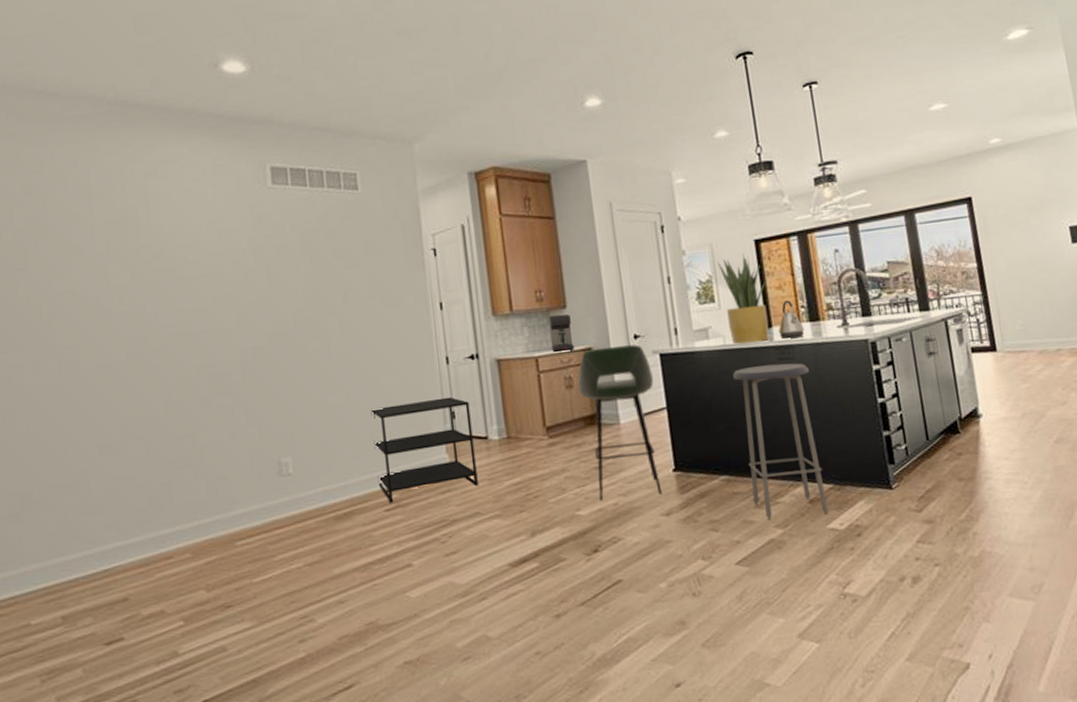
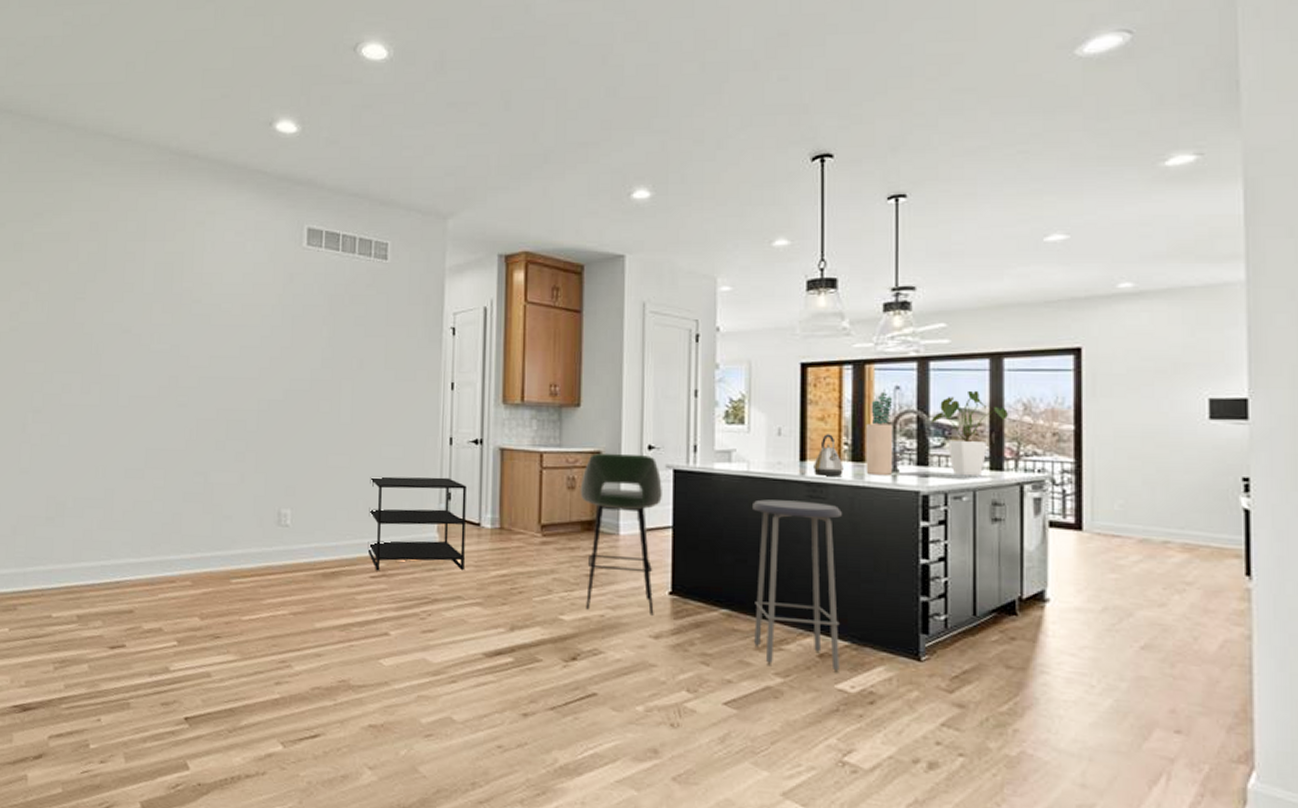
coffee maker: present [548,314,574,352] -> none [559,412,583,450]
planter: present [717,253,770,345] -> none [754,376,811,476]
vase: none [816,253,845,332] -> present [866,388,893,476]
house plant: none [868,244,926,320] -> present [932,390,1008,477]

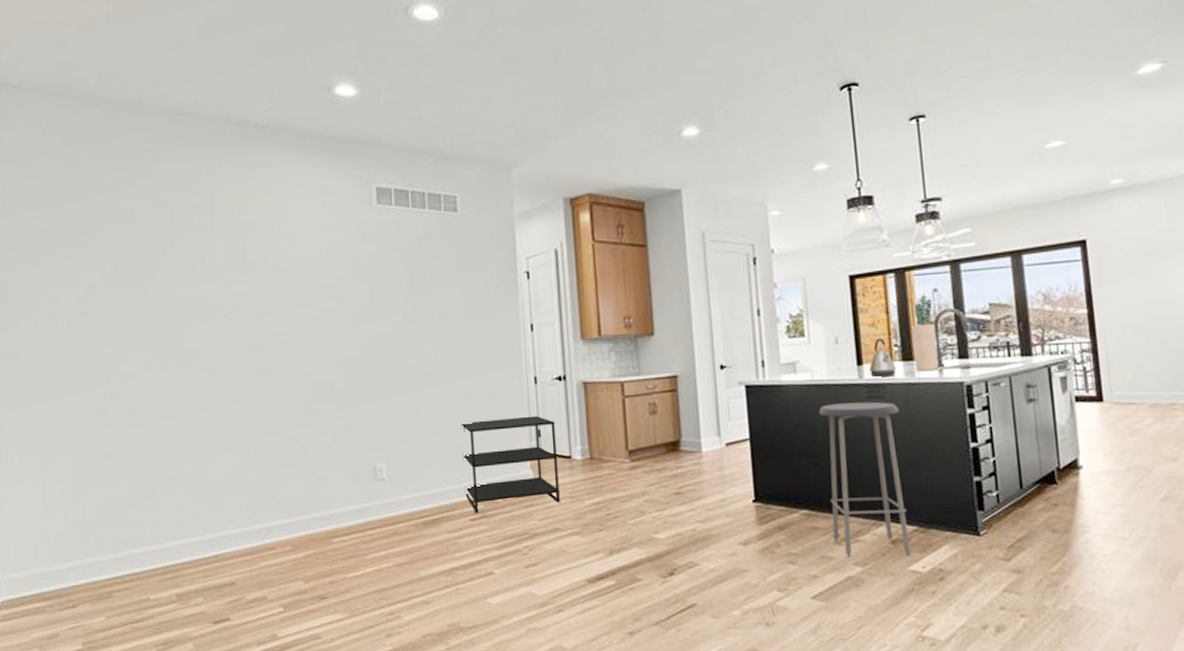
bar stool: present [580,453,662,615] -> none [661,375,741,526]
house plant: present [932,390,1008,477] -> none [967,286,1031,364]

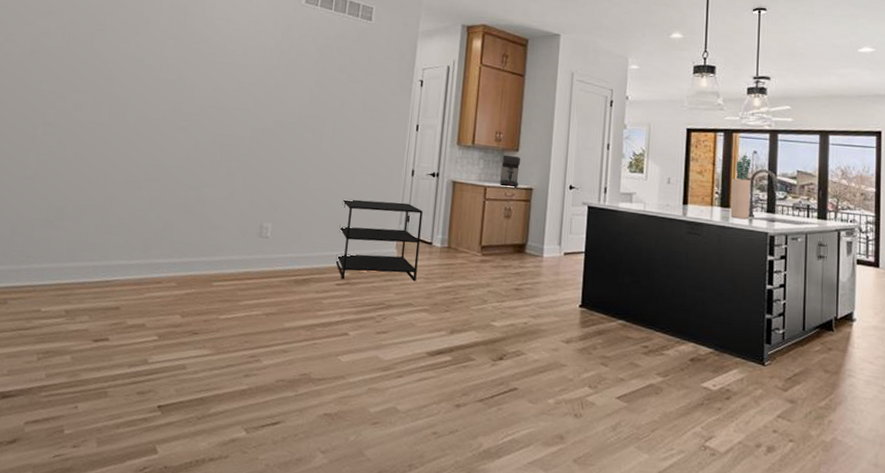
coffee maker: none [636,341,660,378] -> present [500,154,520,187]
bar stool: present [819,401,911,558] -> none [642,233,712,374]
kettle: present [869,338,896,378] -> none [692,184,714,219]

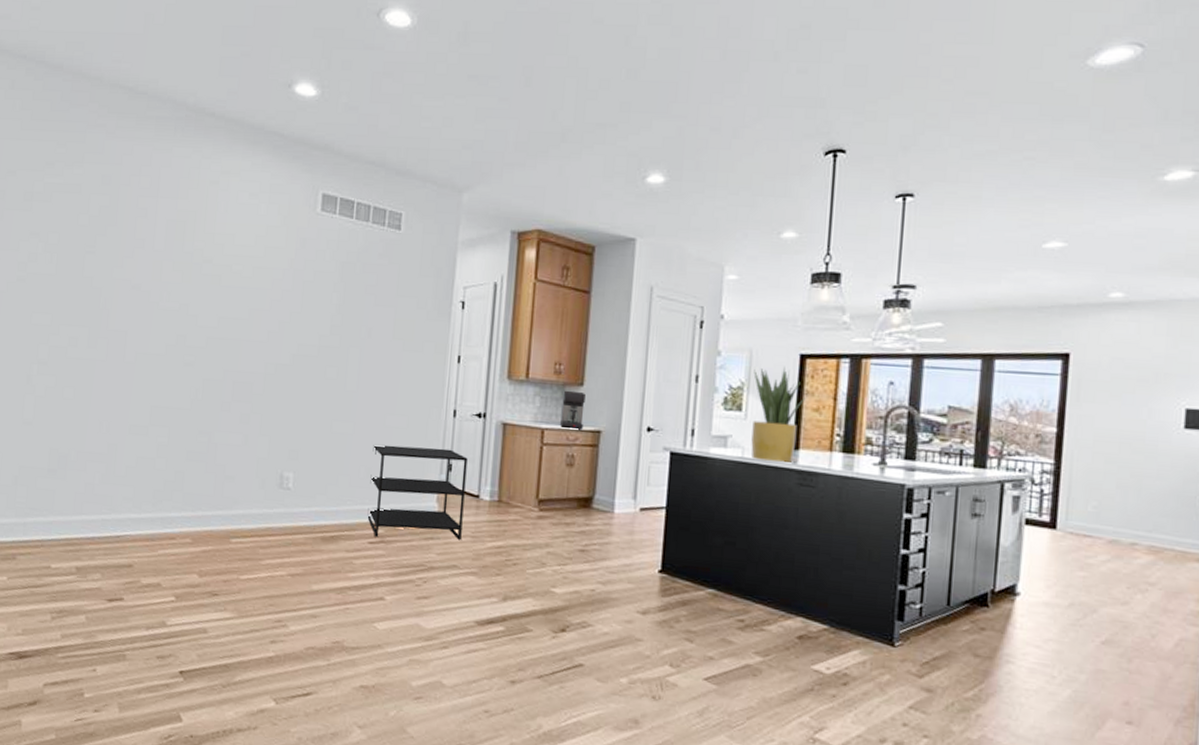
planter: none [650,137,693,216] -> present [750,366,807,463]
vase: present [730,152,752,220] -> none [855,383,887,469]

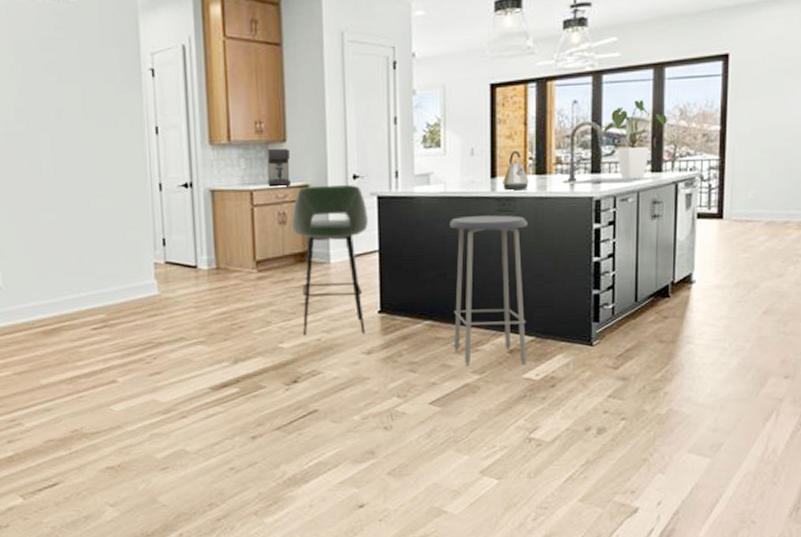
side table: present [367,444,468,541] -> none [81,224,185,323]
bar stool: none [578,432,659,592] -> present [291,185,368,336]
bar stool: none [737,485,830,655] -> present [450,215,527,366]
planter: present [750,366,807,463] -> none [448,97,500,193]
kettle: none [805,424,834,467] -> present [503,150,529,191]
house plant: none [922,389,995,473] -> present [604,99,667,180]

